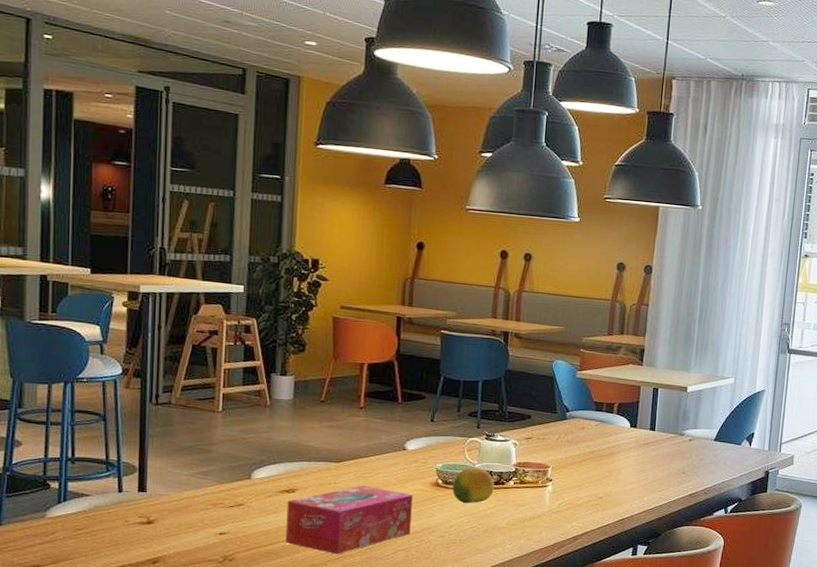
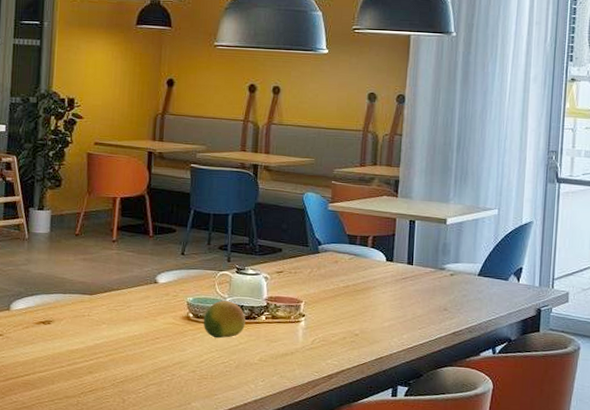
tissue box: present [285,485,413,555] -> none [41,317,164,387]

